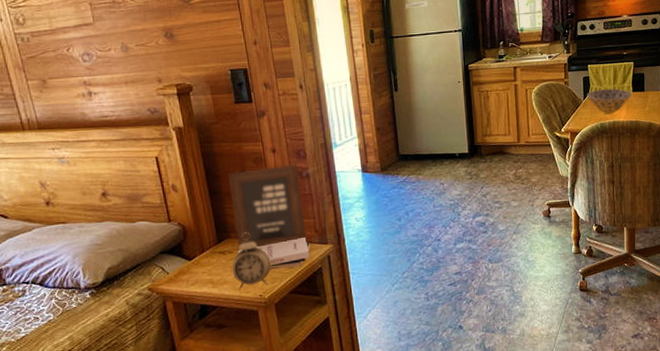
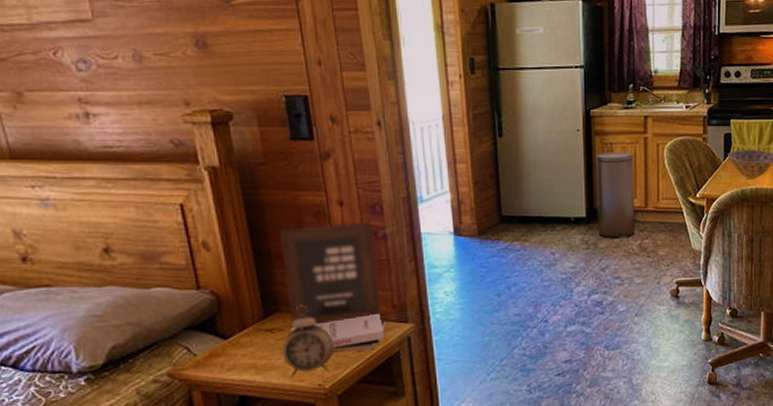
pedal bin: none [474,97,511,170] -> present [596,151,635,239]

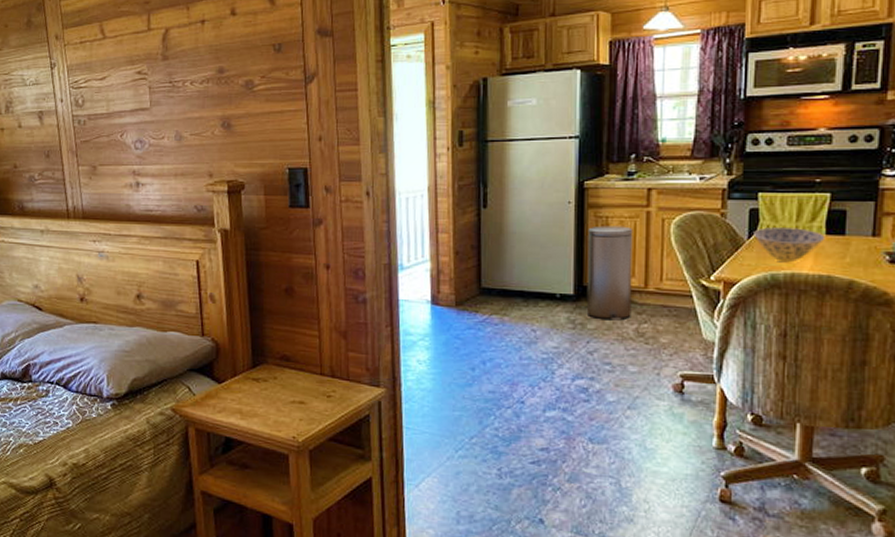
picture frame: present [279,221,383,325] -> none [272,284,357,383]
alarm clock: present [282,305,334,378] -> none [264,359,310,427]
books: present [290,313,386,354] -> none [273,374,359,410]

